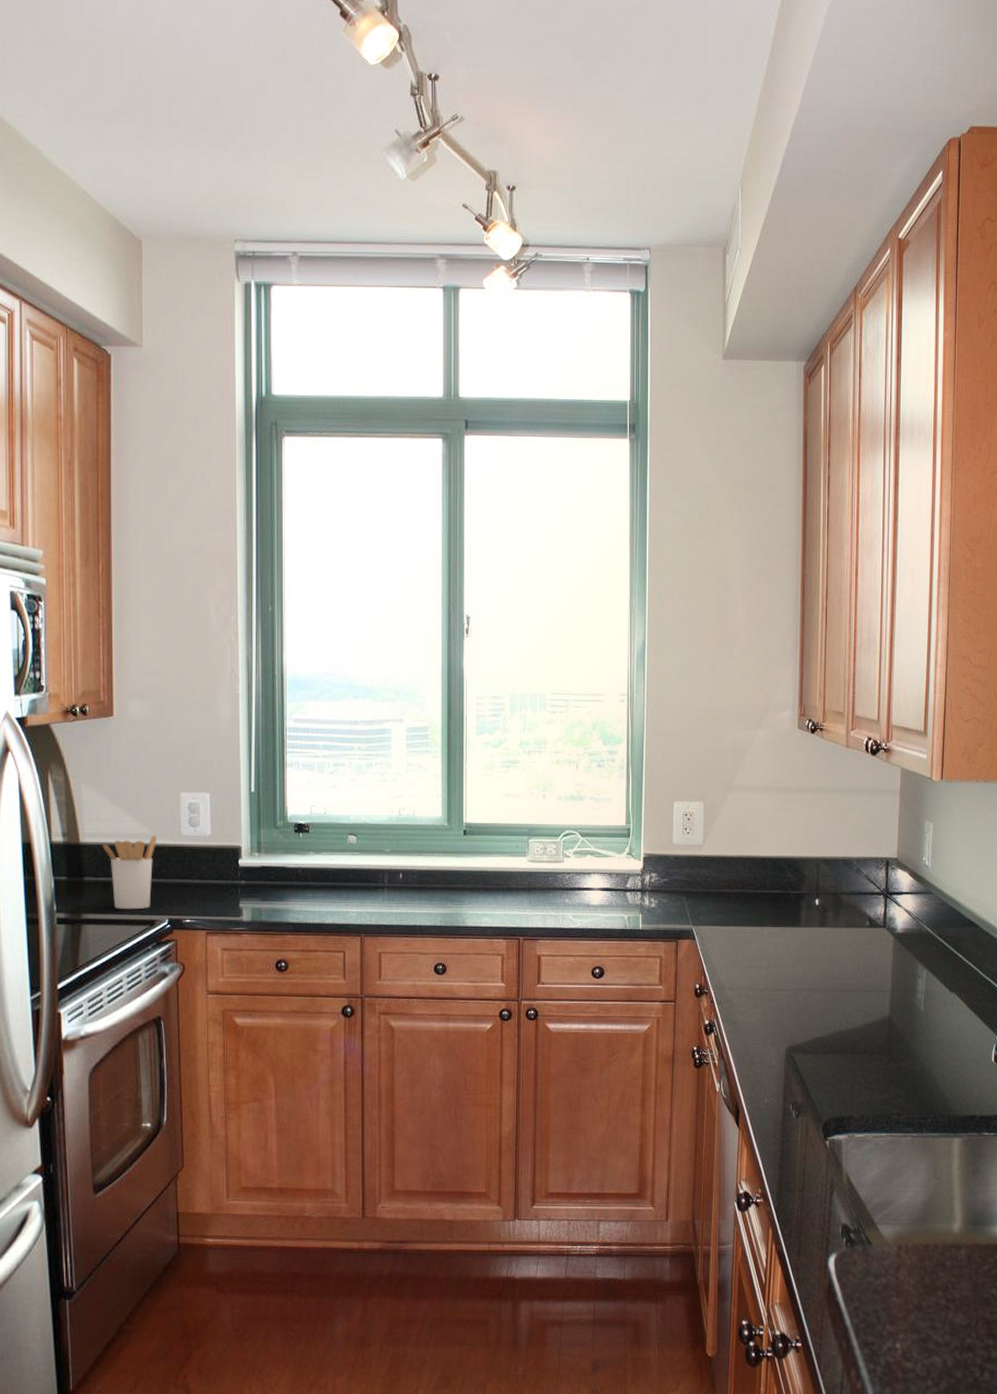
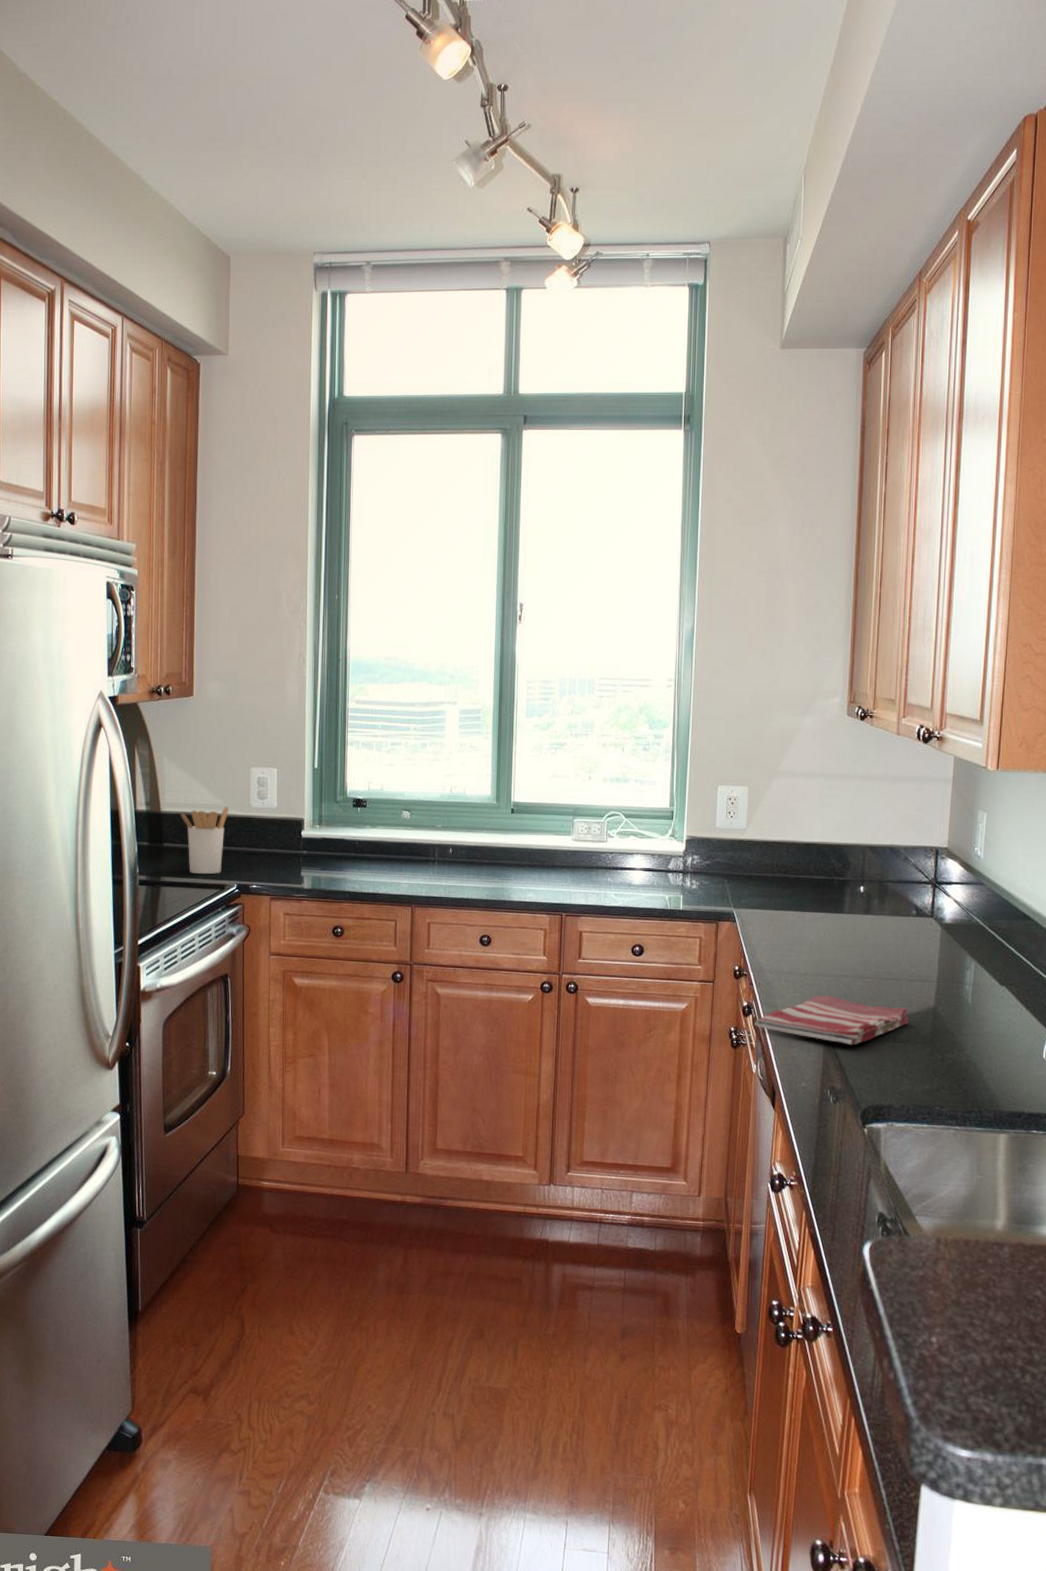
dish towel: none [717,1010,866,1059] -> present [754,996,909,1046]

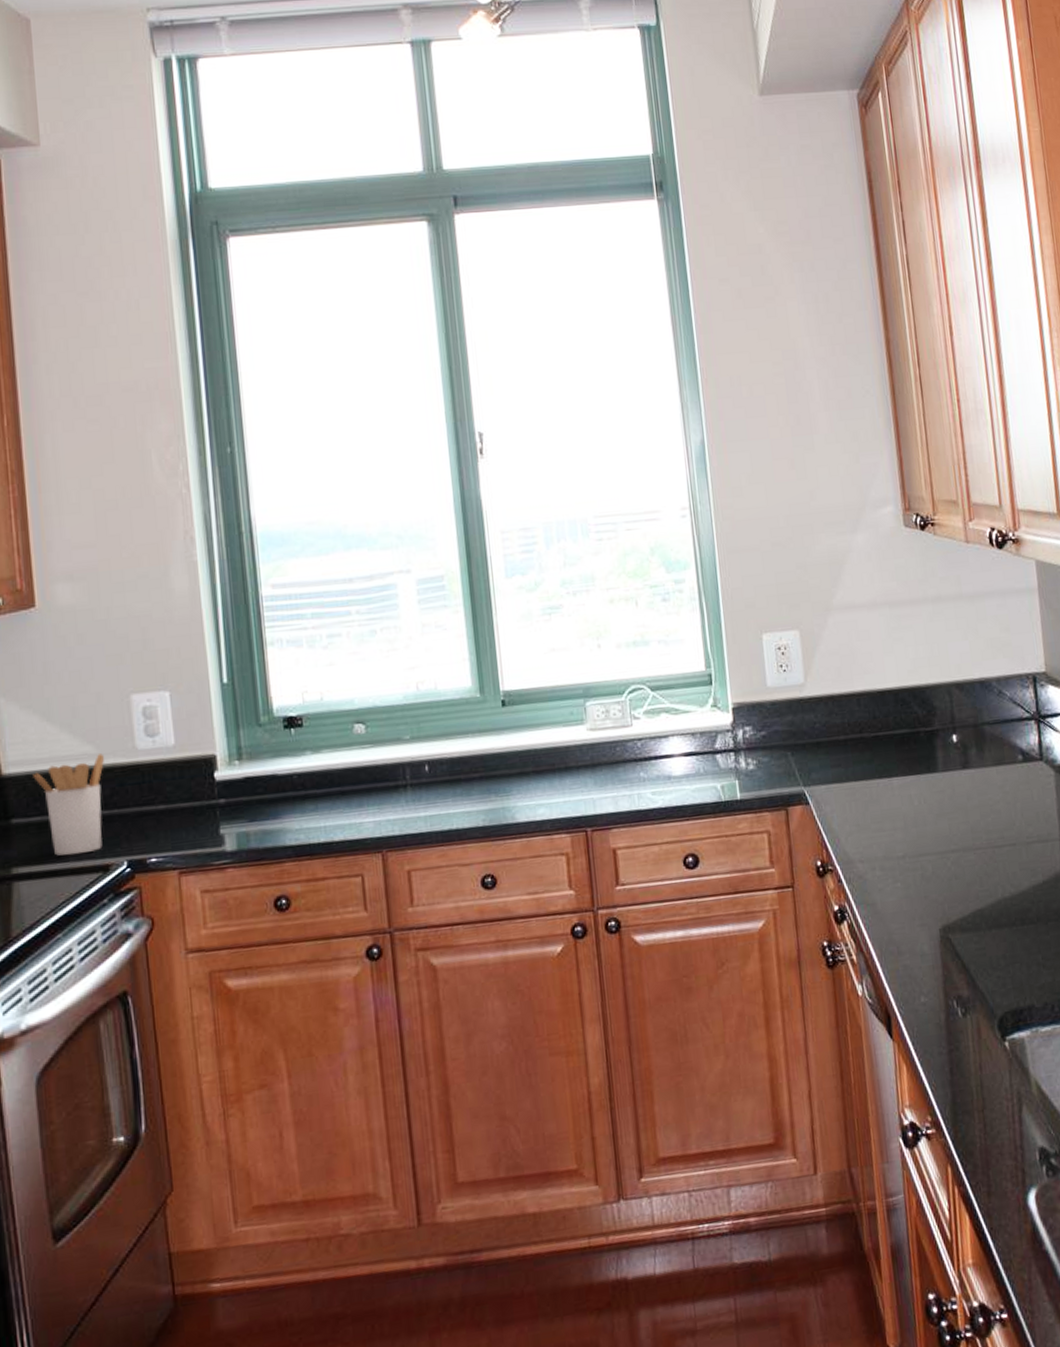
dish towel: present [754,996,909,1046] -> none [851,878,1036,939]

